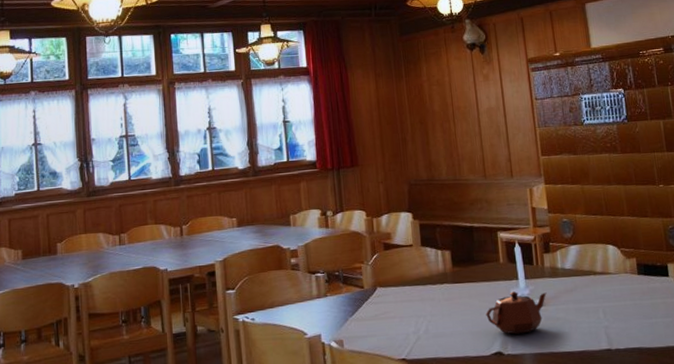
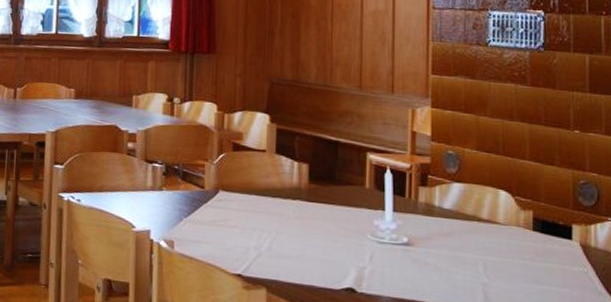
teapot: present [486,291,547,335] -> none [341,223,417,274]

